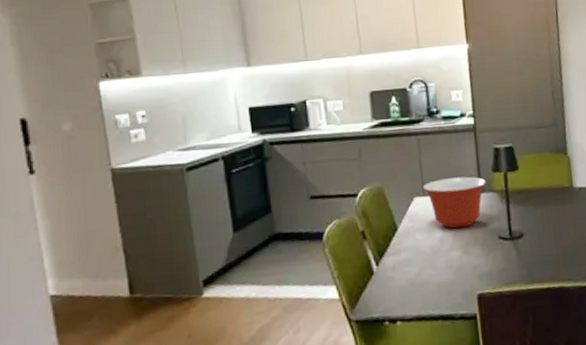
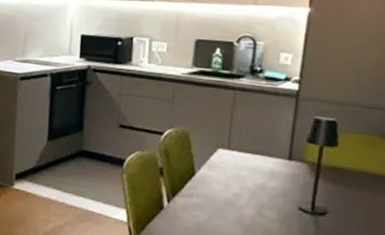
mixing bowl: present [422,176,486,229] -> none [229,137,298,190]

